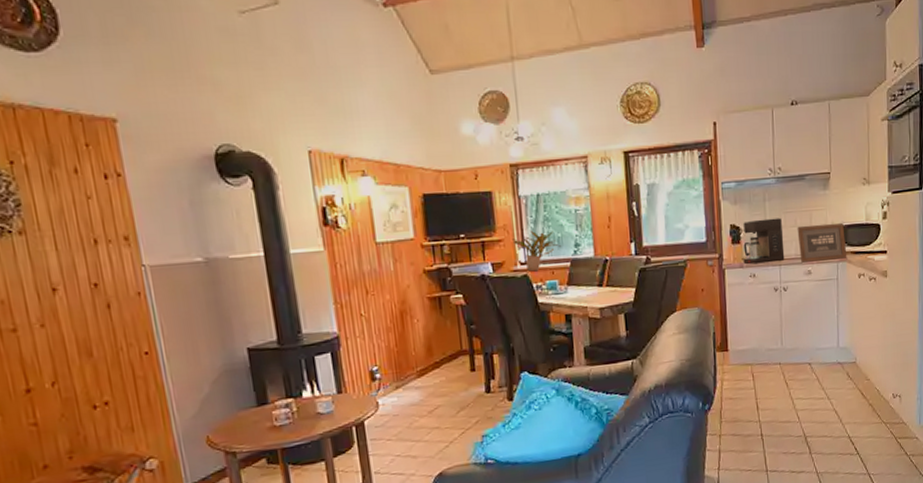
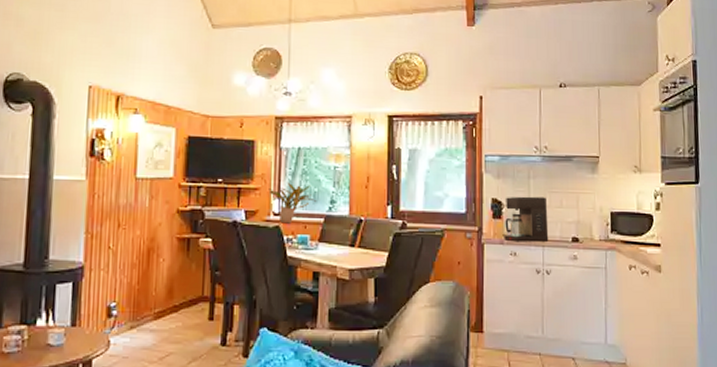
picture frame: present [797,222,847,263] -> none [563,207,617,247]

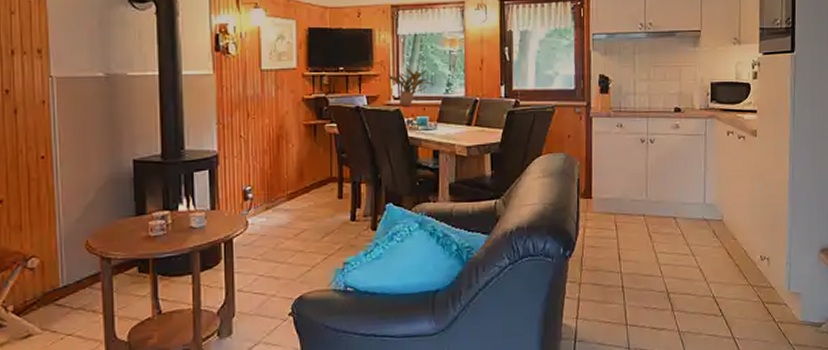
coffee maker: present [504,196,549,243] -> none [611,71,653,115]

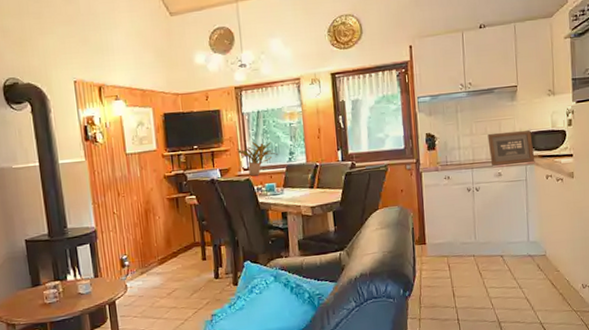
picture frame: none [666,79,716,116] -> present [487,129,535,166]

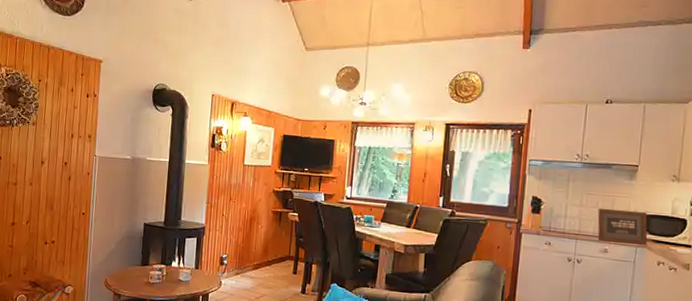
potted plant: present [237,141,279,177] -> none [343,173,382,207]

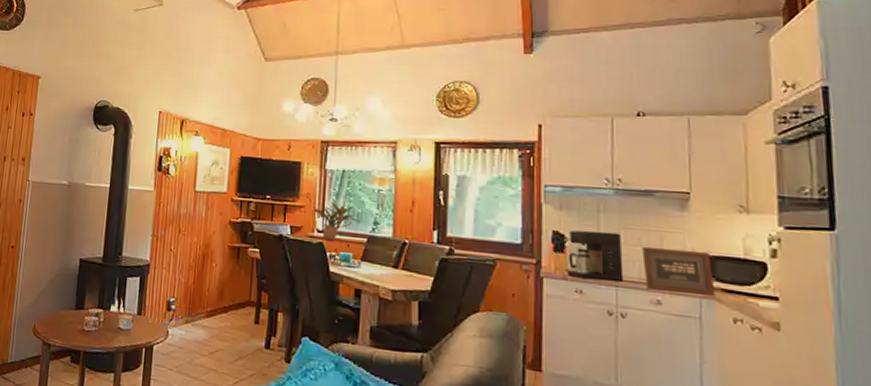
potted plant: none [343,173,382,207] -> present [313,201,361,243]
coffee maker: none [540,196,583,237] -> present [567,230,624,283]

